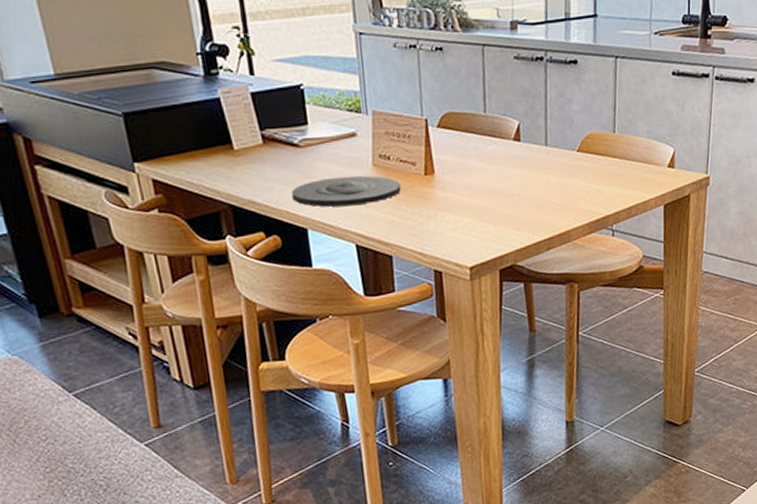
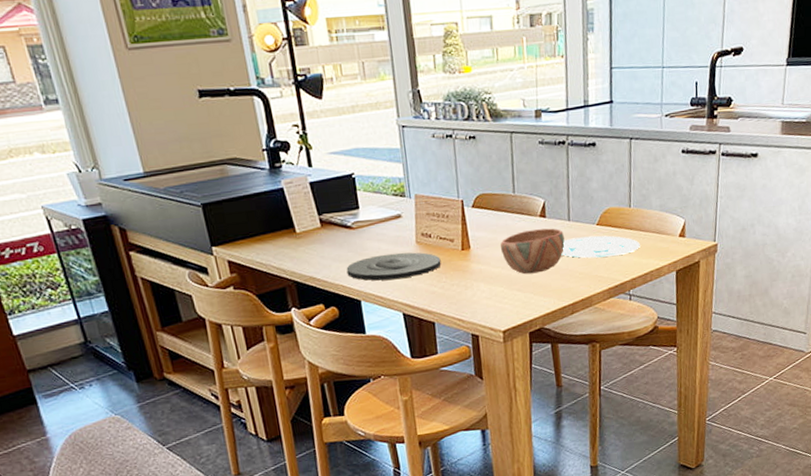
bowl: none [468,153,542,205] -> present [500,228,565,275]
plate: none [538,163,625,188] -> present [562,235,640,258]

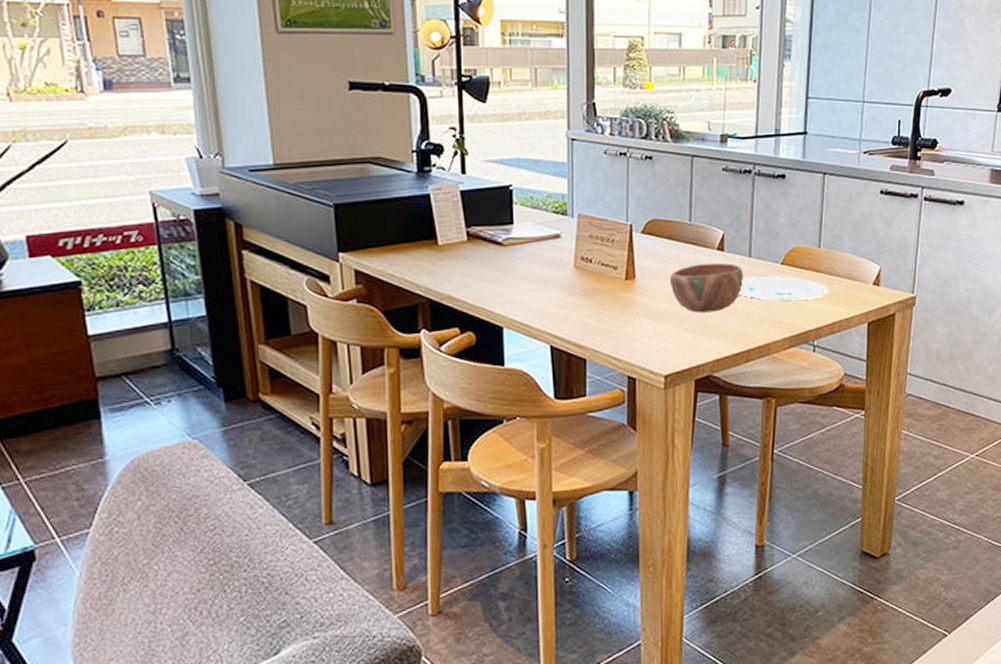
plate: present [346,252,441,281] -> none [491,276,601,306]

